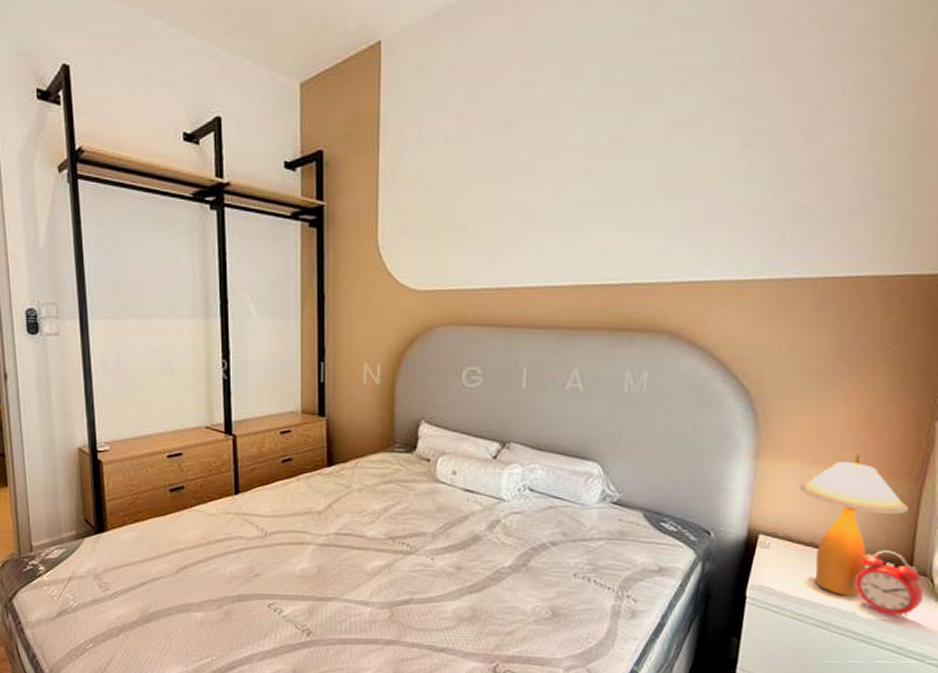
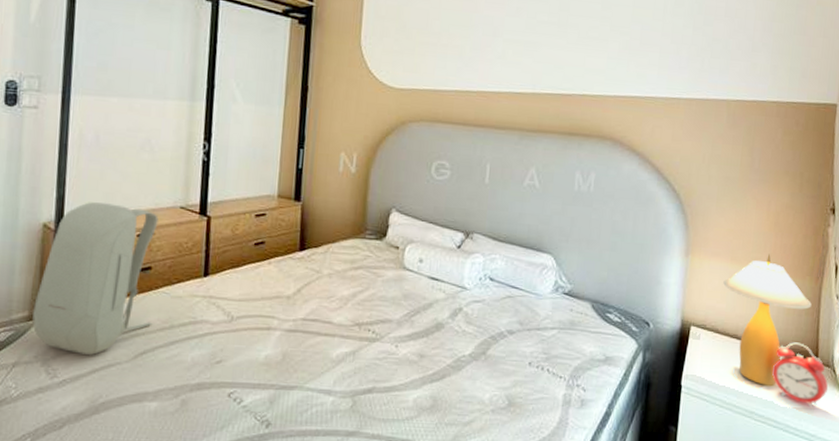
backpack: none [80,425,191,570] -> present [32,202,158,355]

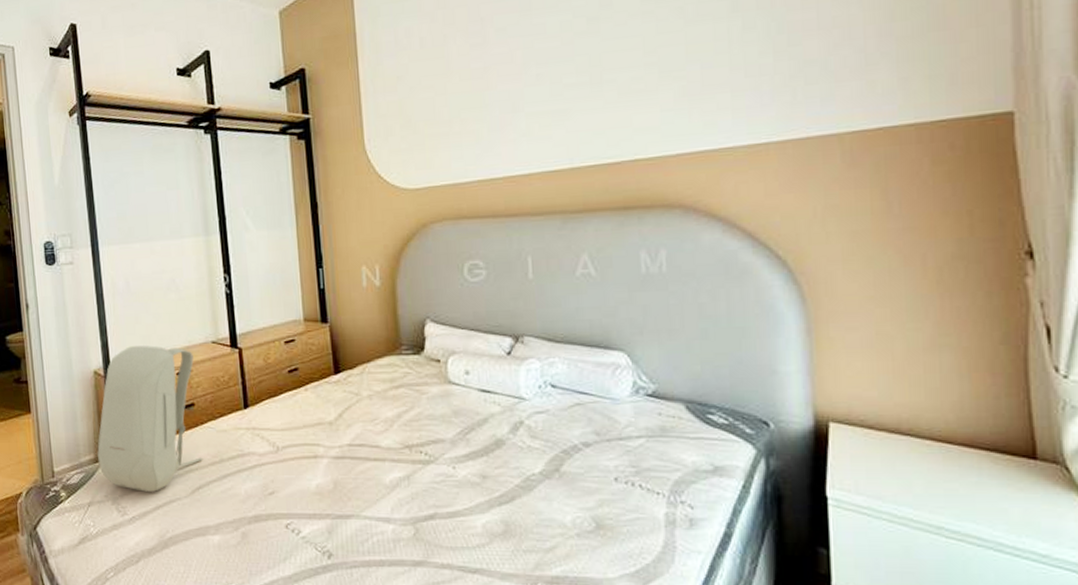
table lamp: present [723,254,812,386] -> none [869,322,1014,492]
alarm clock: present [771,342,828,410] -> none [962,434,1059,522]

